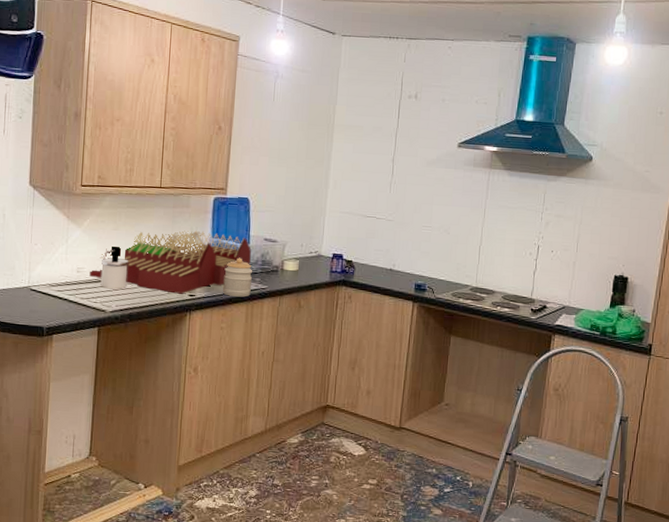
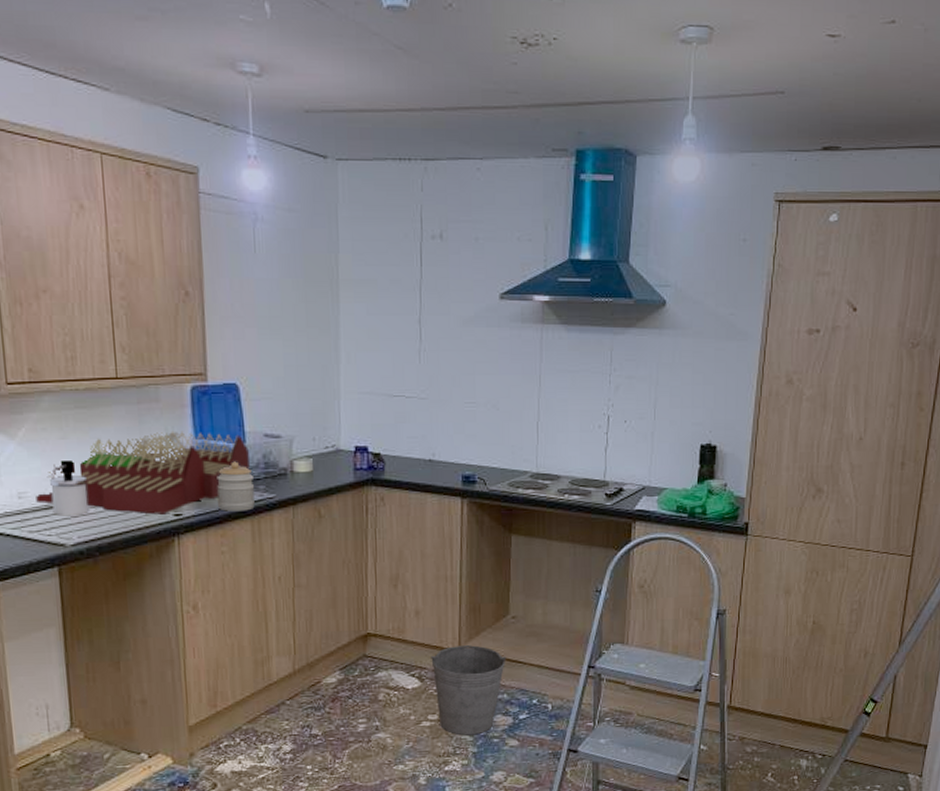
bucket: none [376,423,438,501] -> present [431,645,507,736]

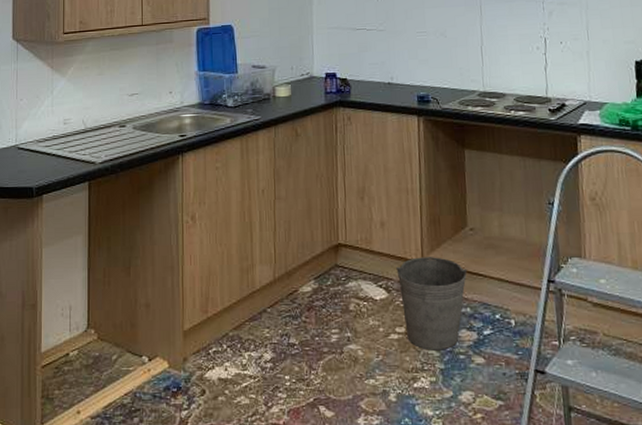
architectural model: present [36,431,250,515] -> none [77,65,240,136]
soap dispenser: present [50,461,89,517] -> none [88,92,116,139]
jar: present [217,461,255,512] -> none [213,89,244,132]

